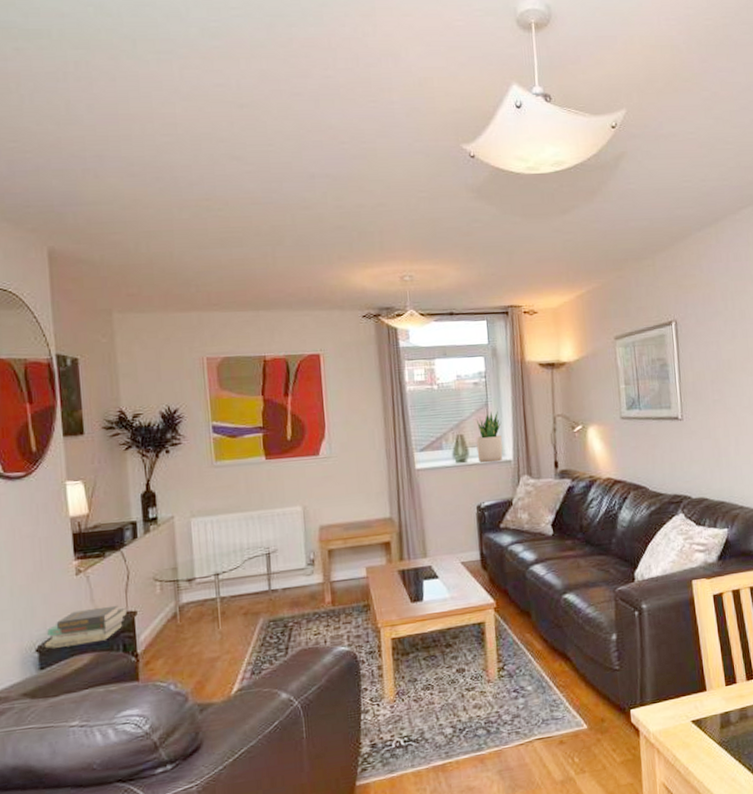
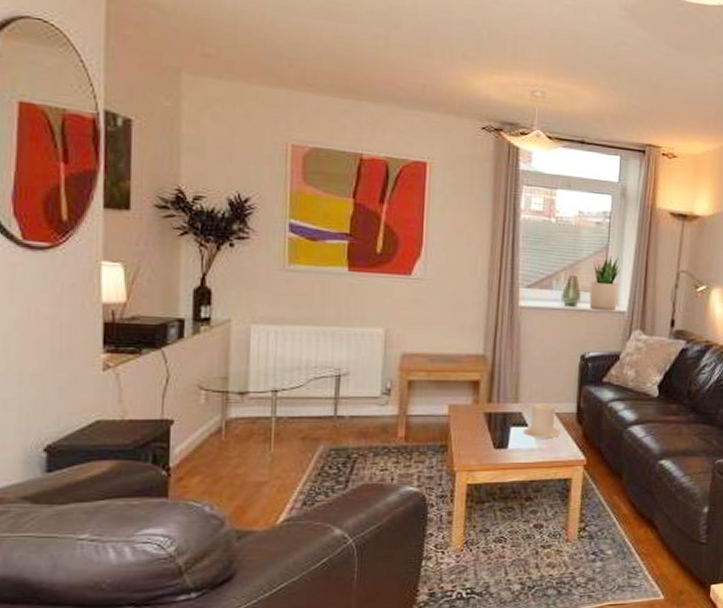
books: present [45,605,127,650] -> none [56,410,162,451]
candle: none [434,554,469,589] -> present [522,402,560,439]

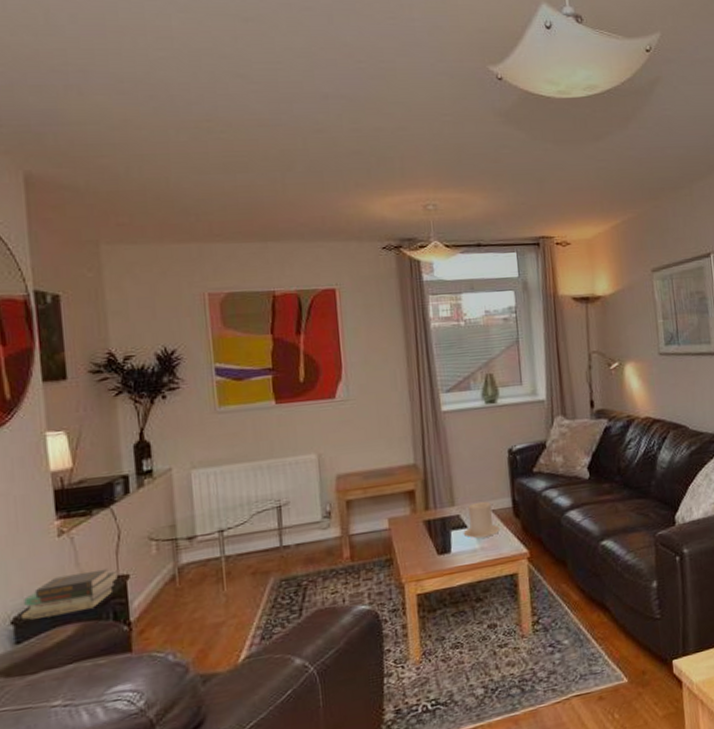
books: none [56,410,162,451] -> present [21,568,118,622]
planter: present [589,255,621,311] -> none [506,348,536,404]

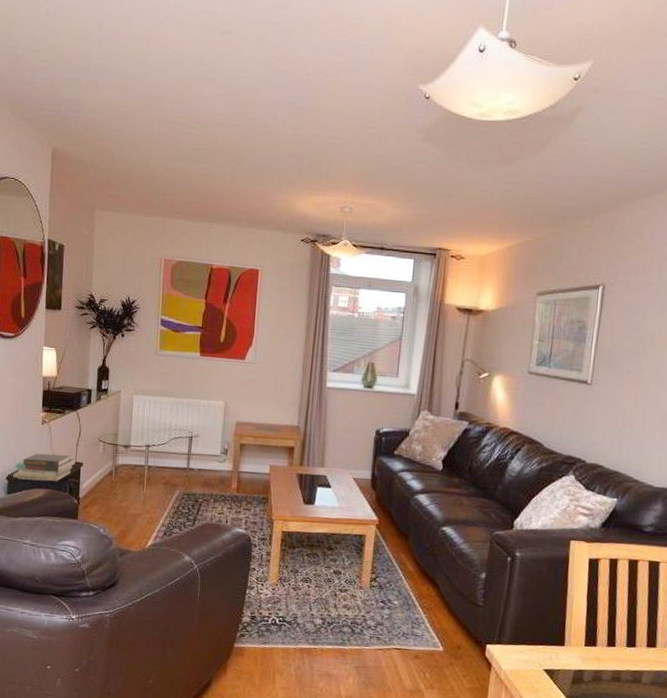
candle: present [463,501,500,539] -> none [326,468,357,500]

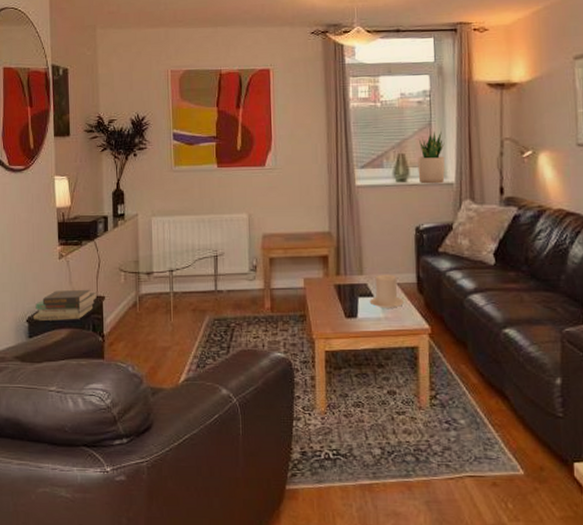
candle: none [326,468,357,500] -> present [369,274,404,308]
planter: none [384,345,412,394] -> present [417,131,445,184]

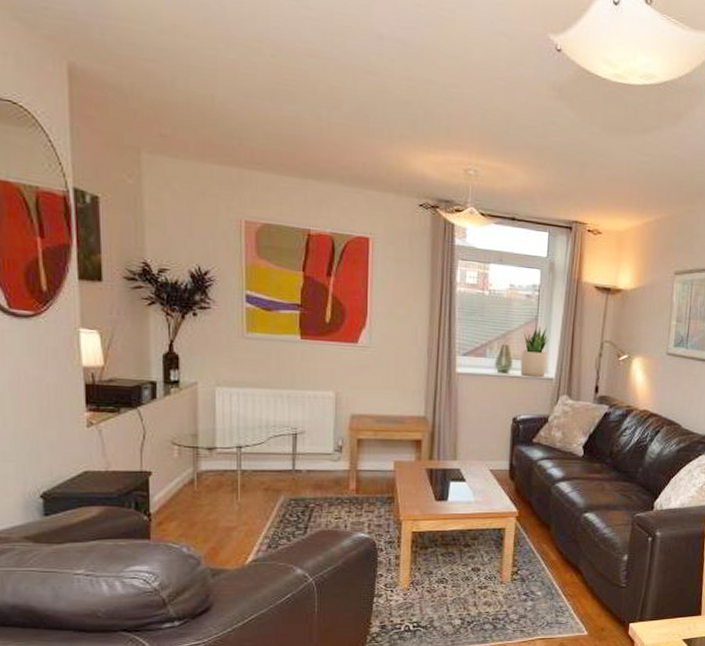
books: present [33,289,97,322] -> none [50,462,141,498]
candle: present [369,274,404,308] -> none [461,460,495,493]

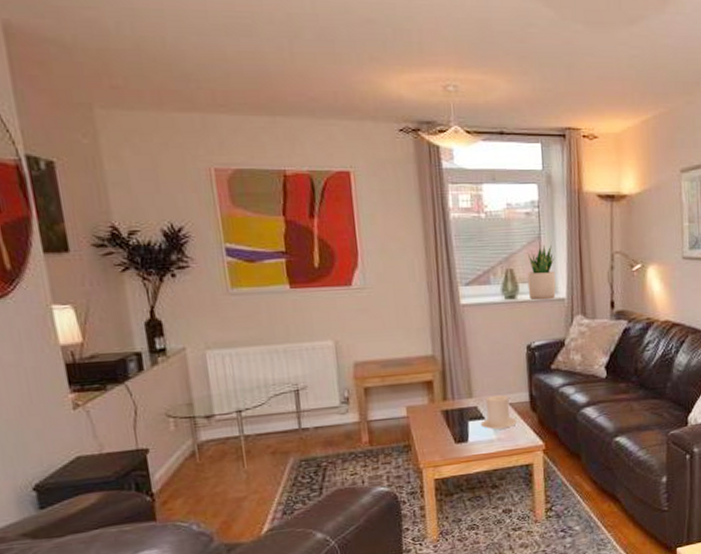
candle: none [461,460,495,493] -> present [480,394,517,430]

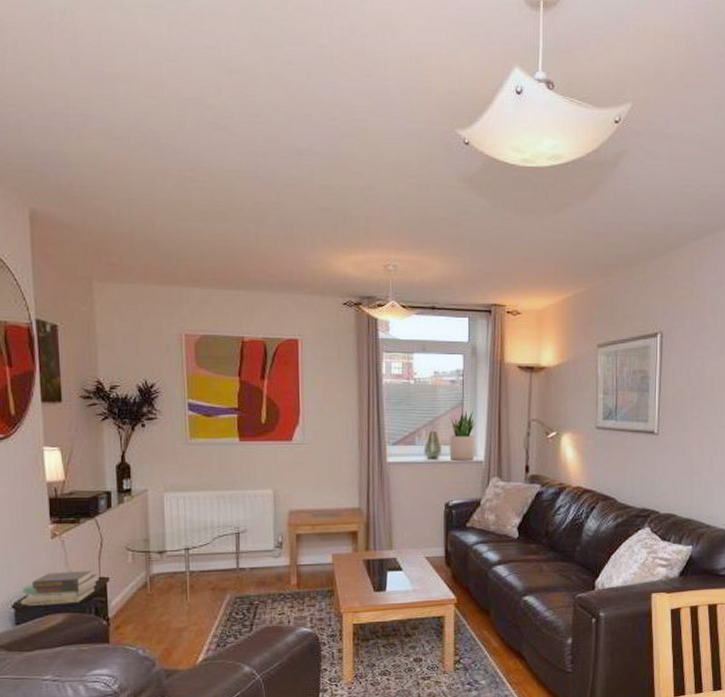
books: none [43,442,137,489] -> present [21,570,100,607]
candle: present [480,394,517,430] -> none [398,548,432,581]

